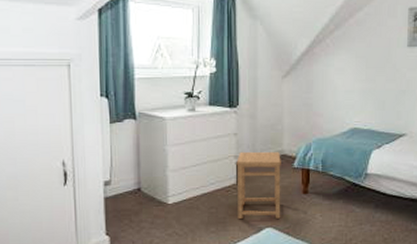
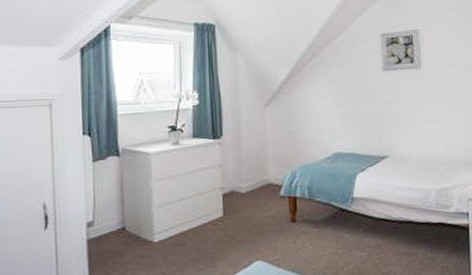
side table: present [236,151,281,219] -> none [222,181,270,253]

